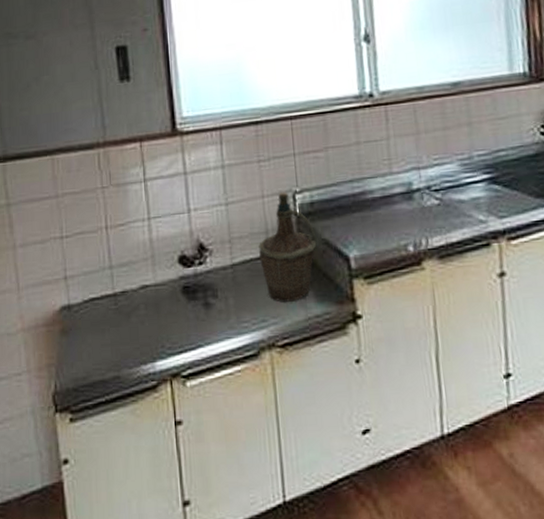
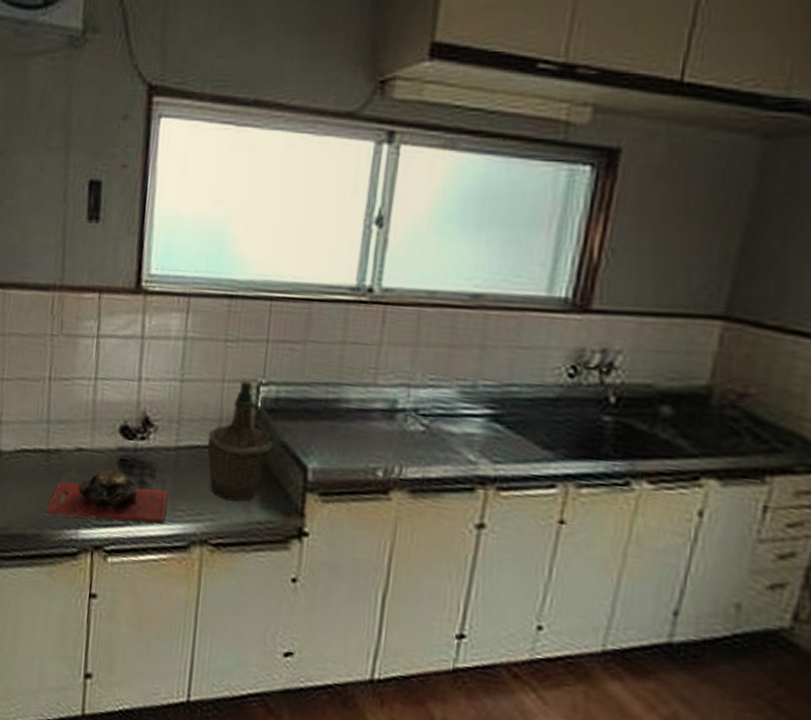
cutting board: none [119,298,233,356] -> present [44,470,168,524]

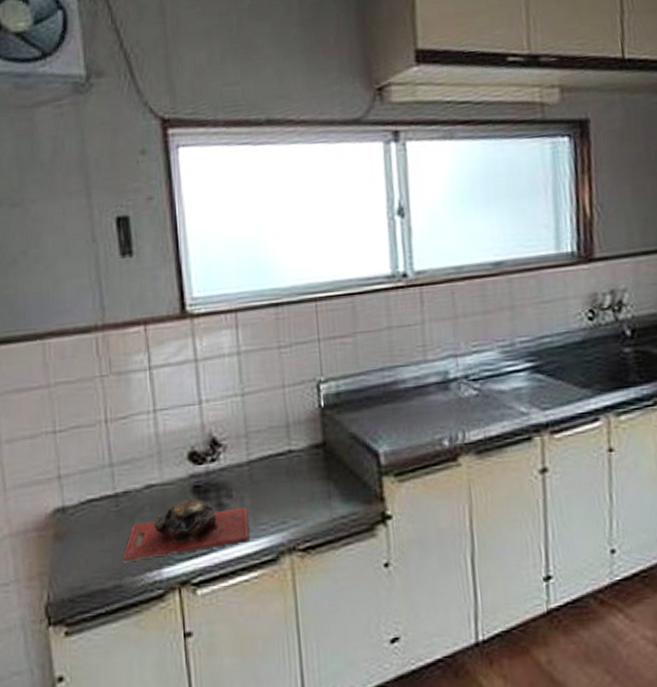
bottle: present [207,380,275,502] -> none [278,381,345,502]

